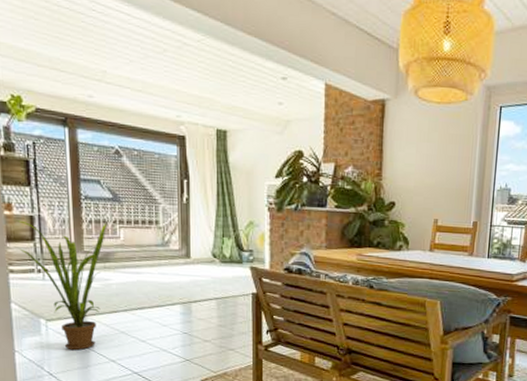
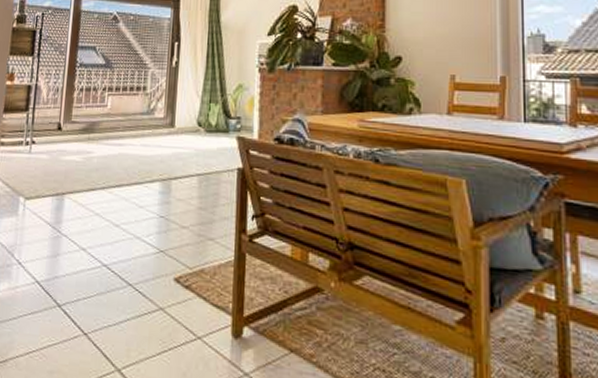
house plant: present [14,220,106,351] -> none [13,90,96,235]

